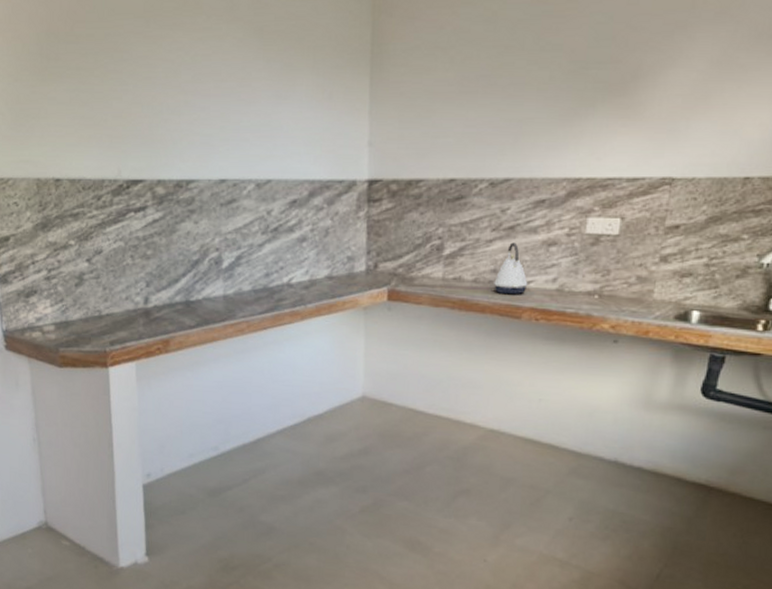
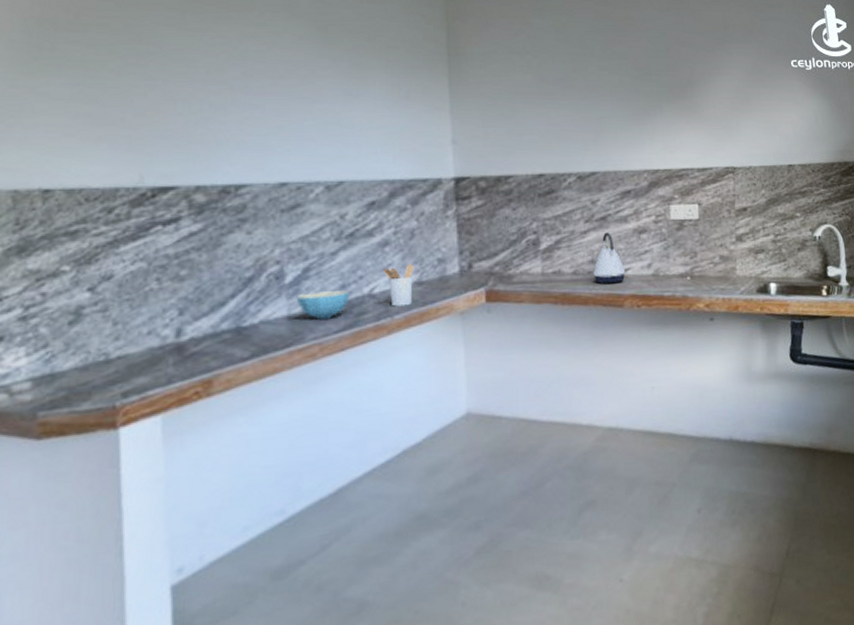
cereal bowl: none [230,278,272,301] -> present [296,290,349,320]
utensil holder: none [299,260,327,297] -> present [382,265,414,307]

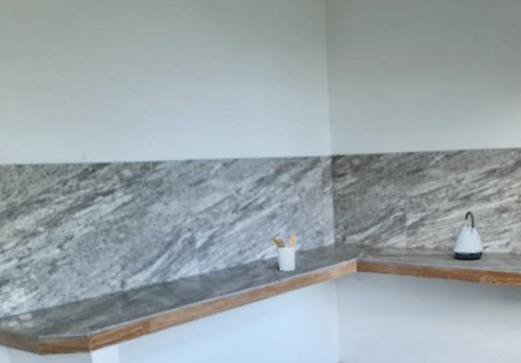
cereal bowl: present [296,290,349,320] -> none [205,256,246,279]

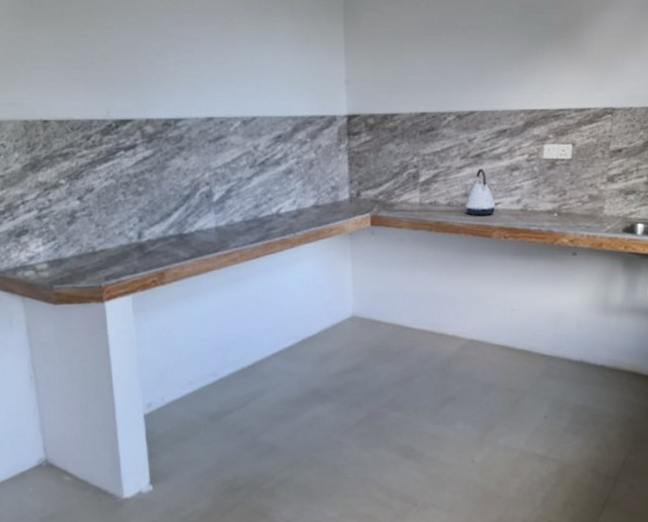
utensil holder: present [271,236,297,272] -> none [287,190,312,225]

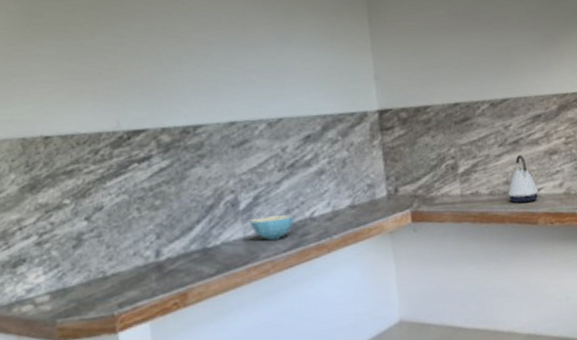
cereal bowl: none [222,209,262,232] -> present [250,215,294,241]

